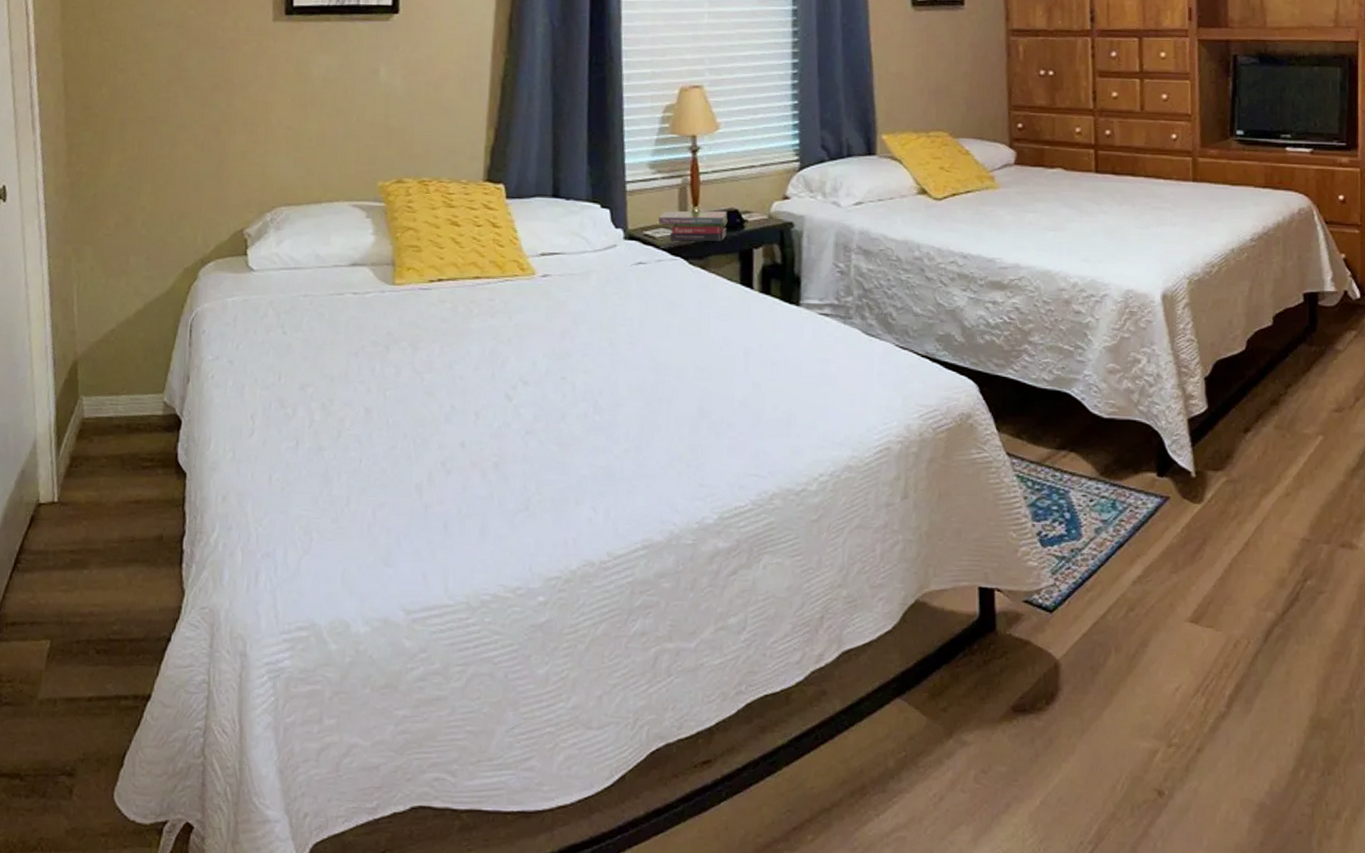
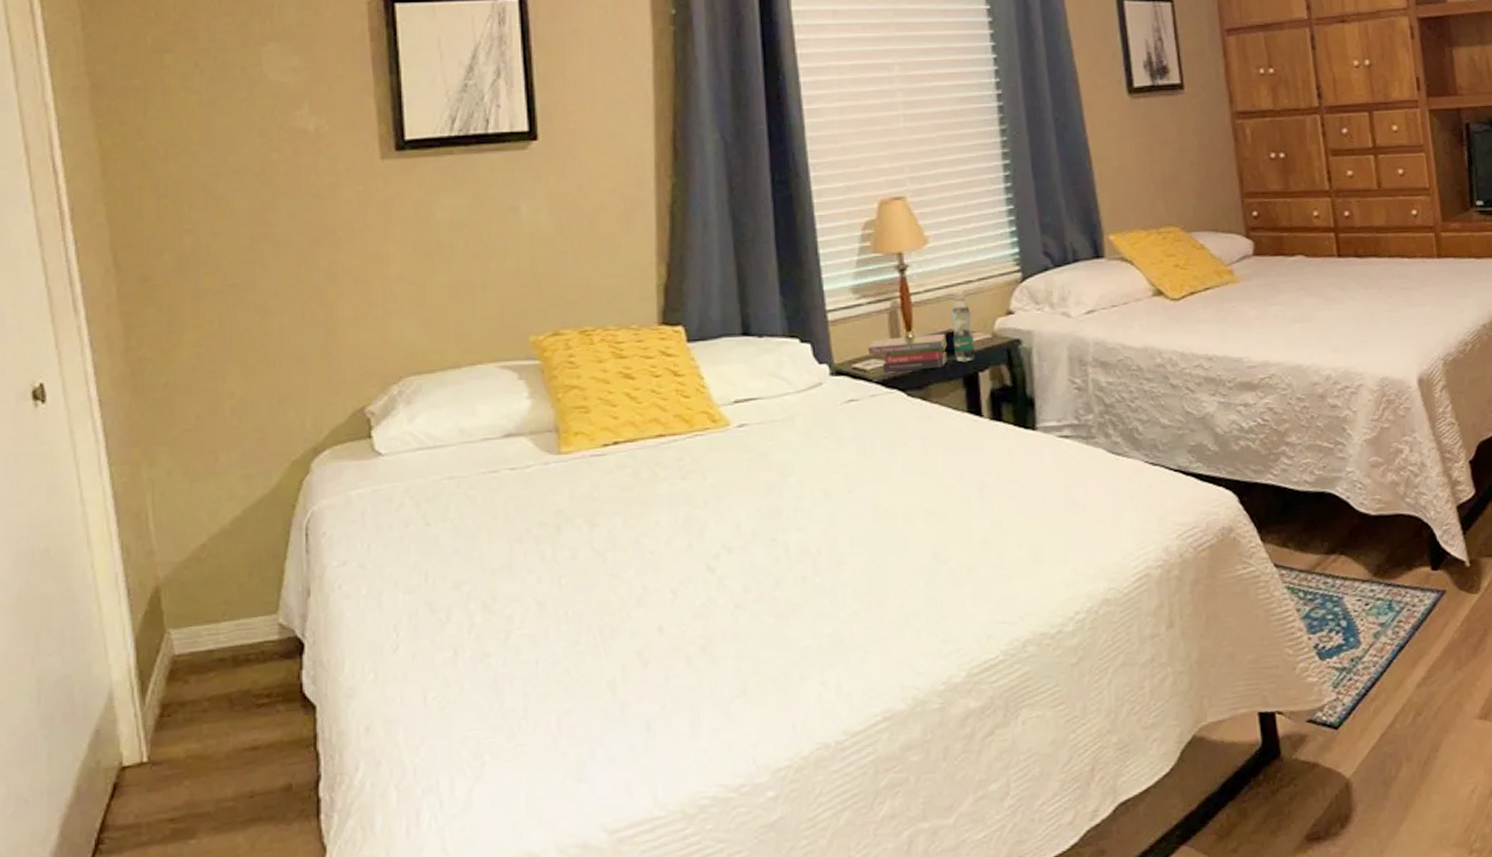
bottle: none [733,174,753,239] -> present [950,290,976,363]

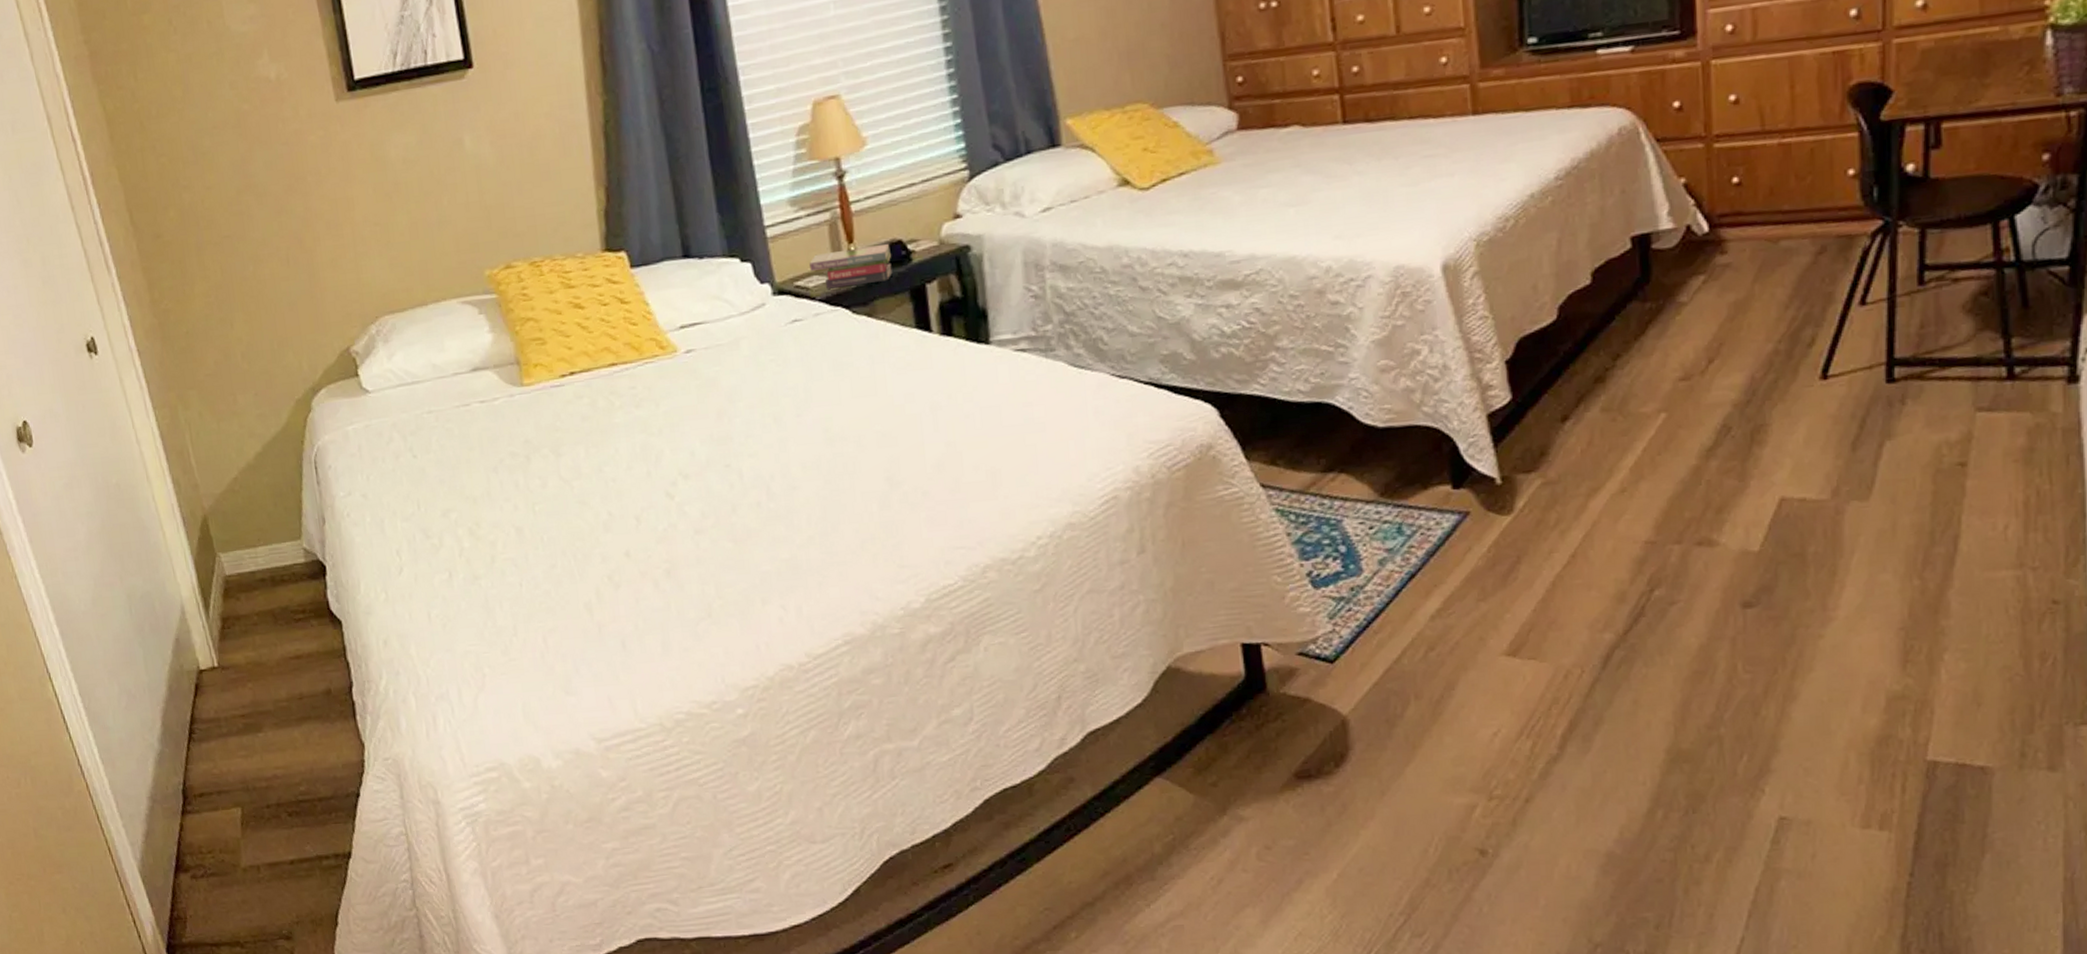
bottle: present [950,290,976,363] -> none [893,195,922,275]

